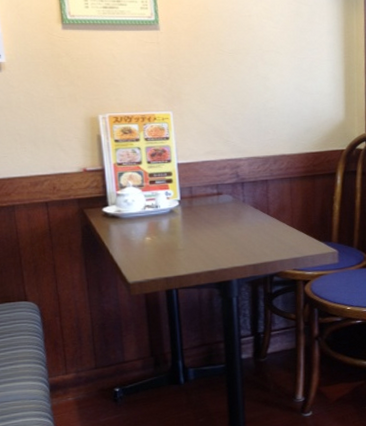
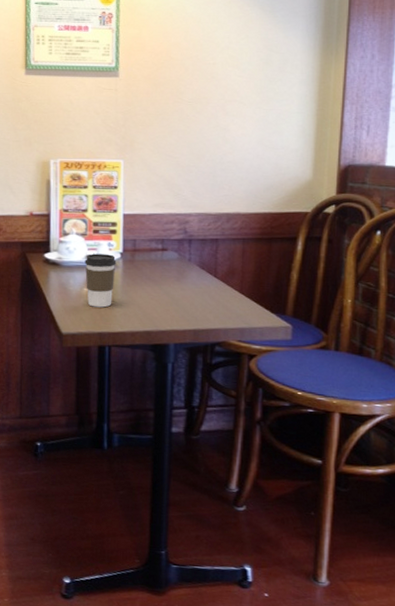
coffee cup: none [144,203,176,254] -> present [85,253,117,308]

